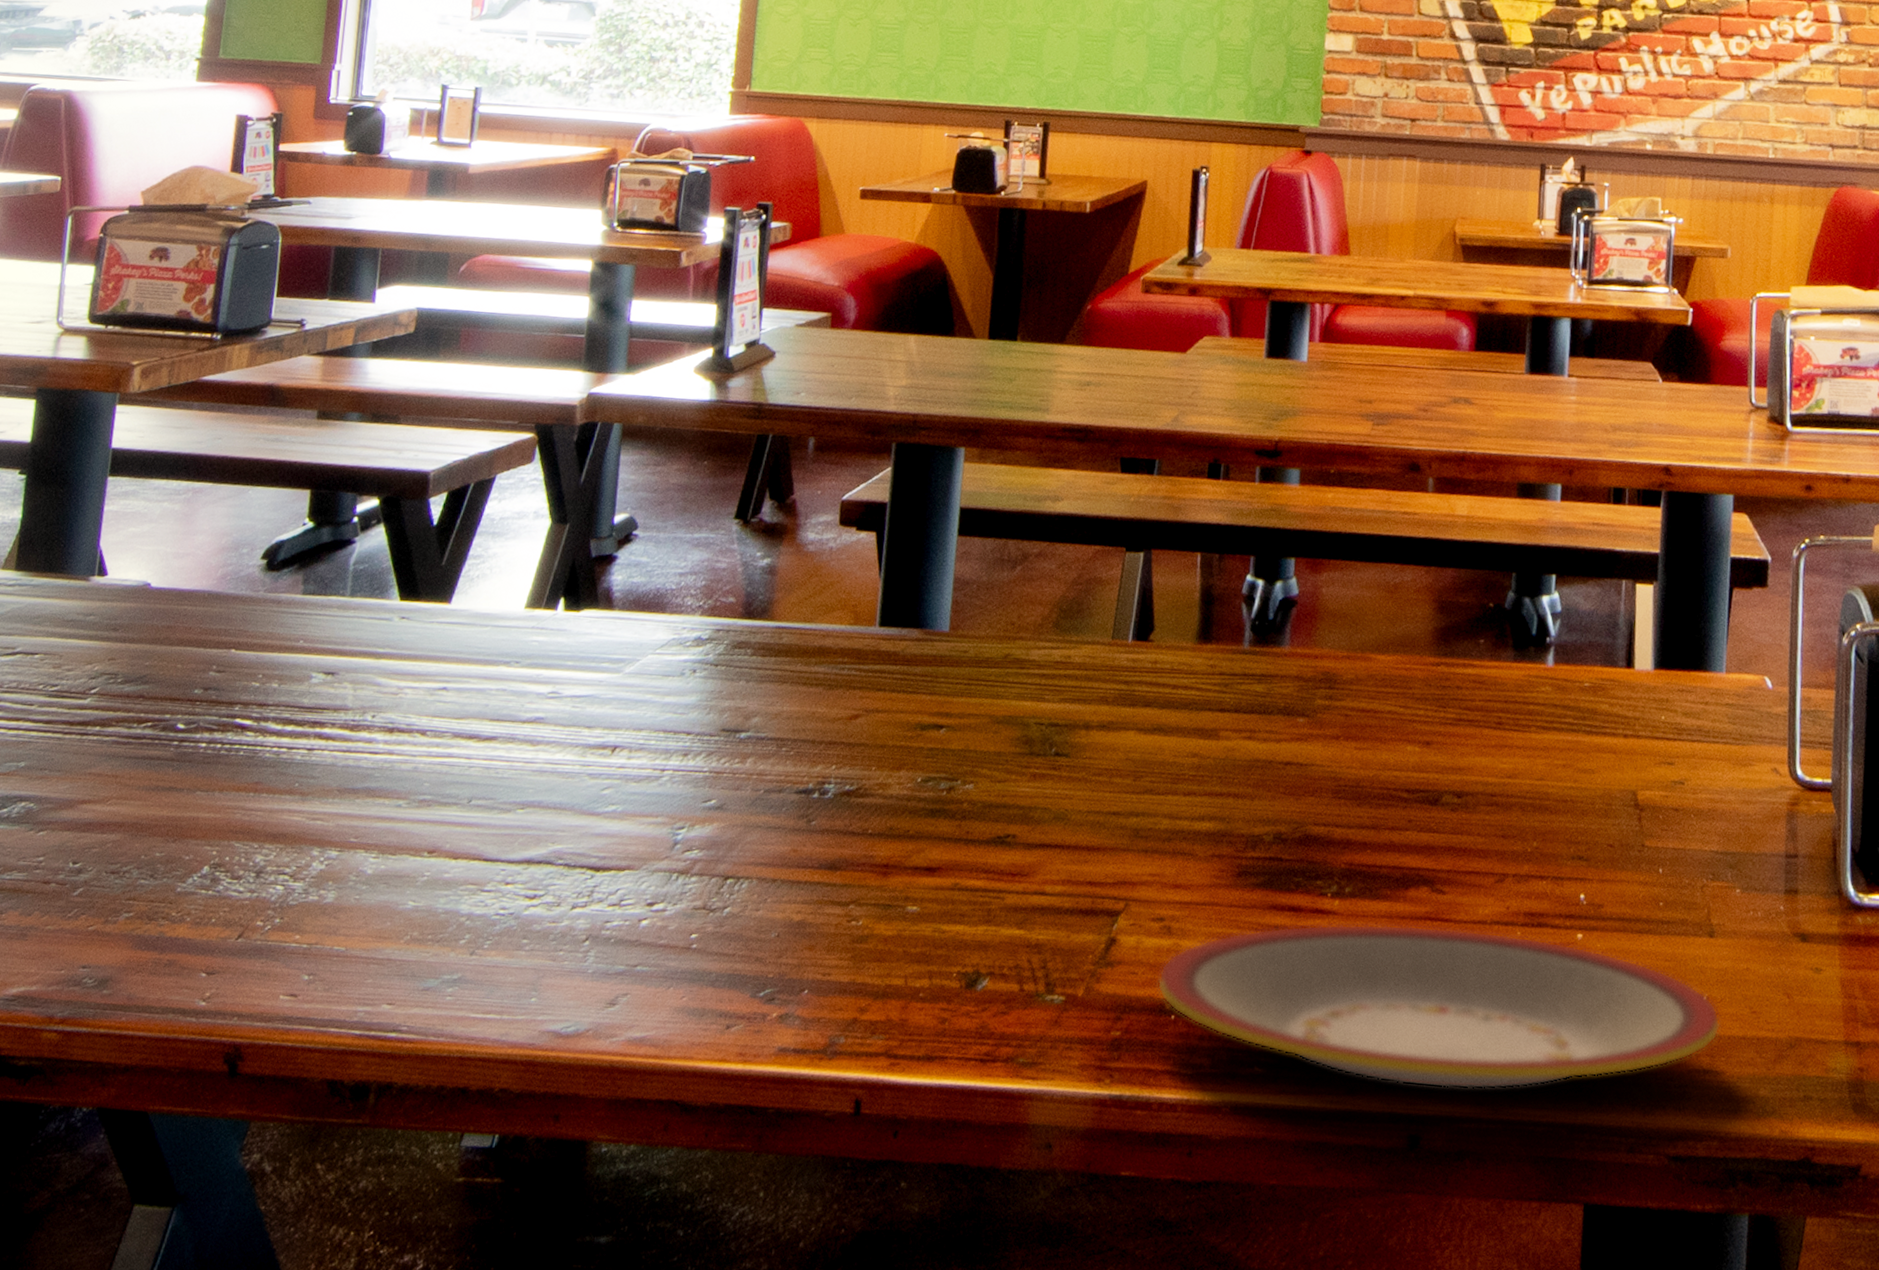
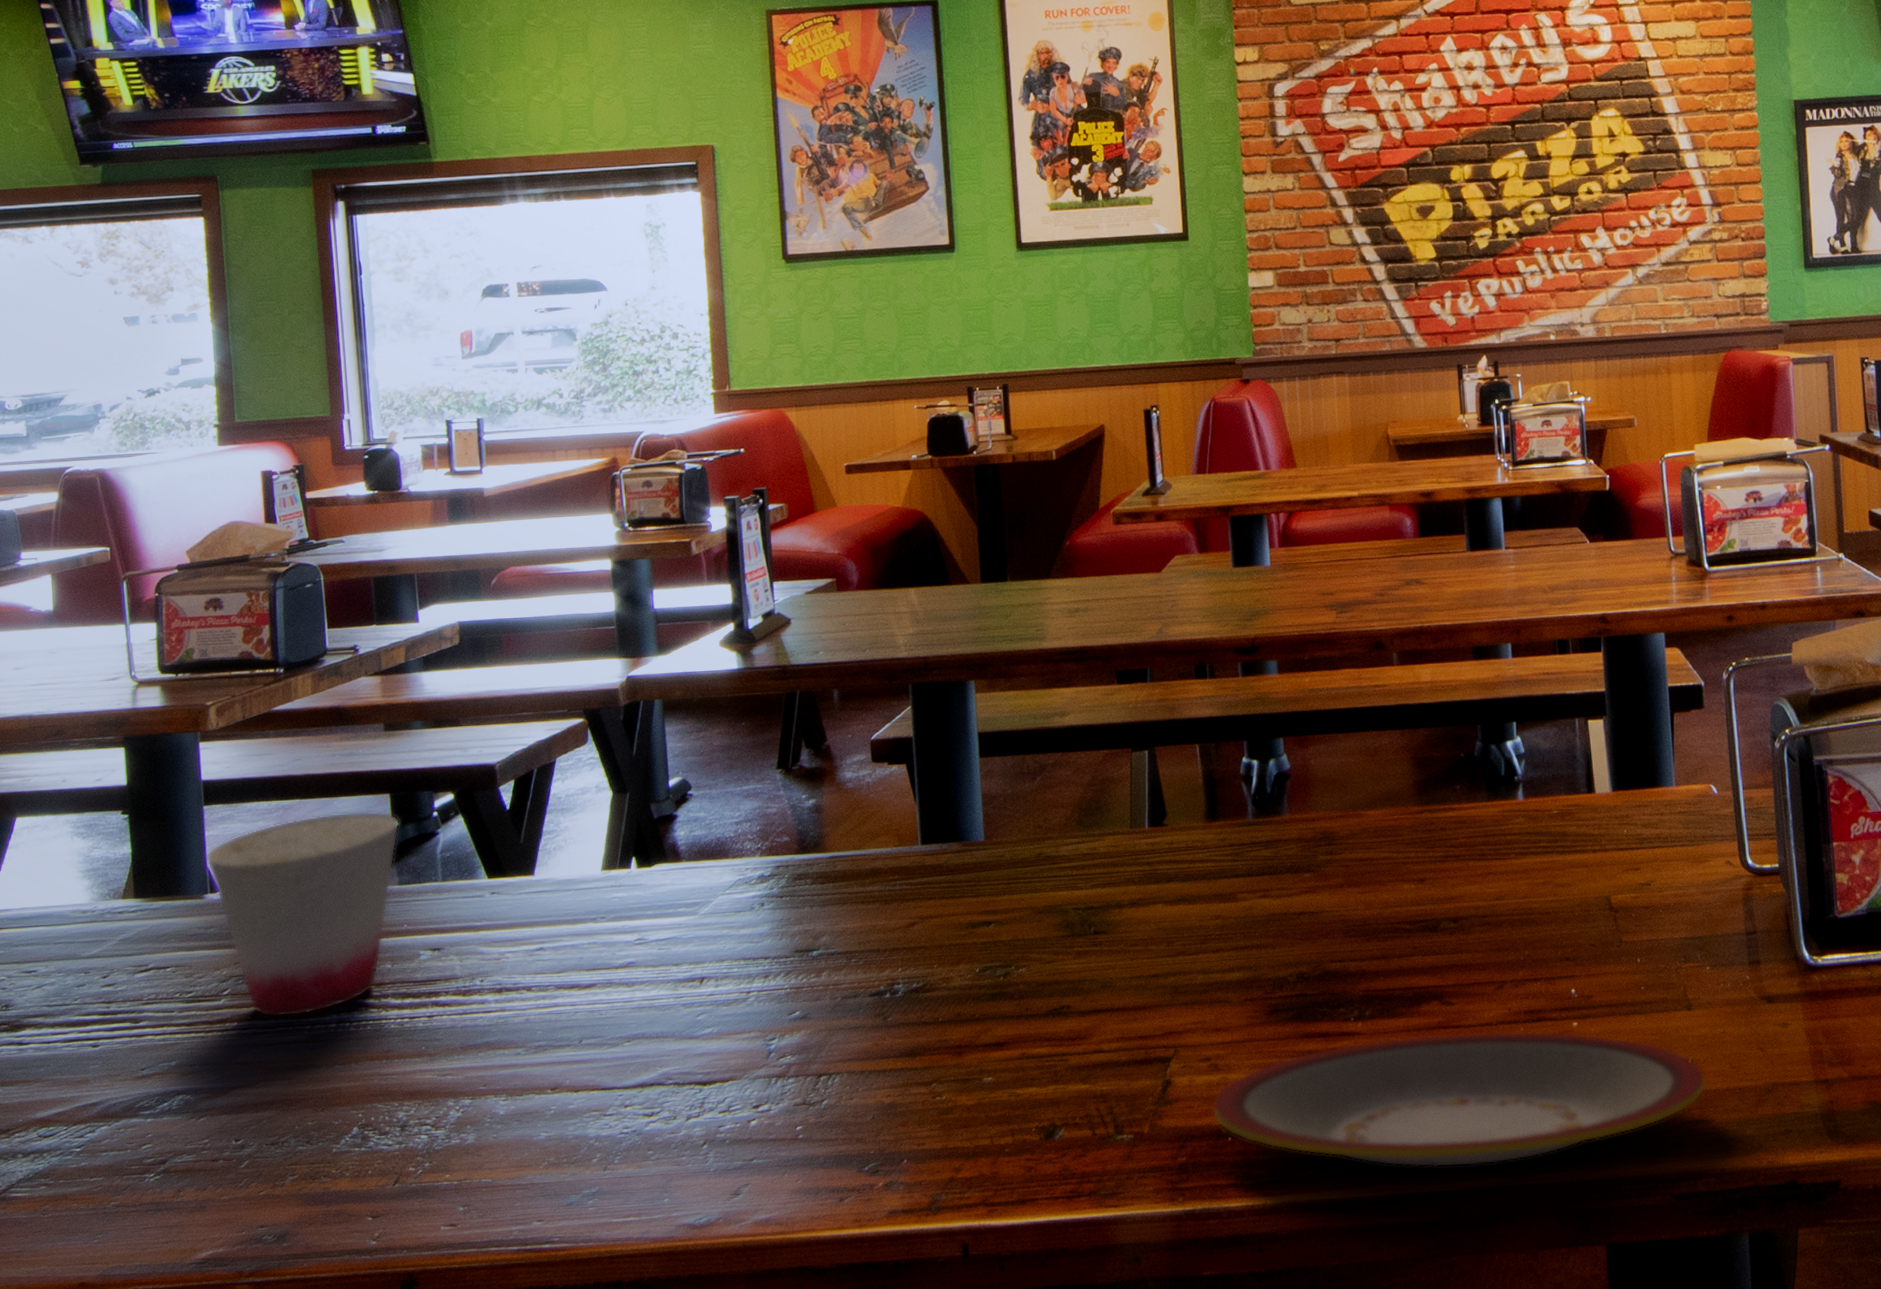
cup: none [99,503,317,729] -> present [205,811,400,1018]

